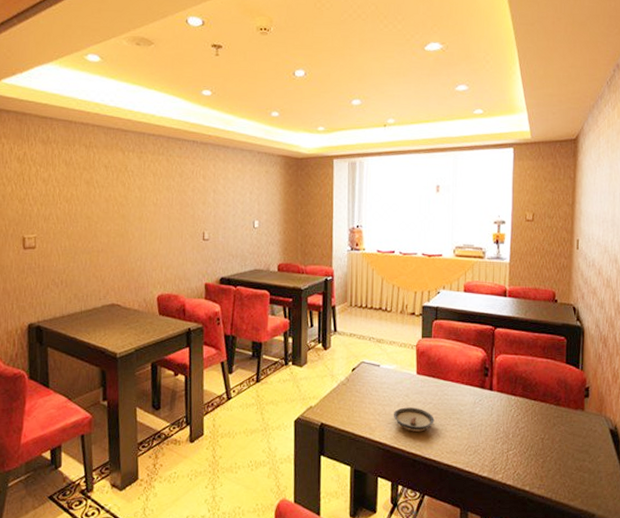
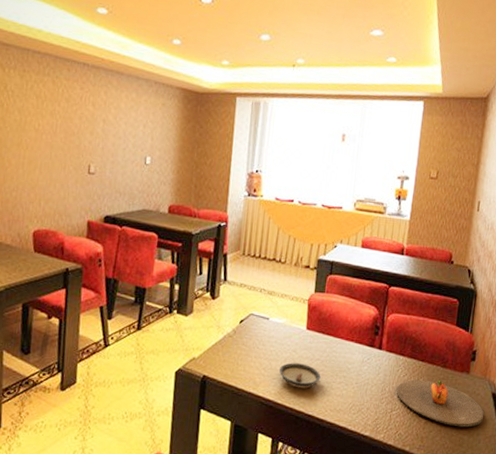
plate: none [511,418,604,465] -> present [396,379,485,428]

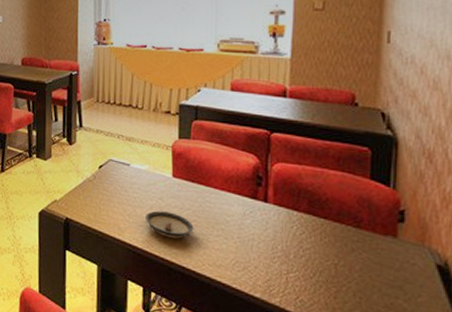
plate: present [396,379,485,428] -> none [292,239,427,304]

